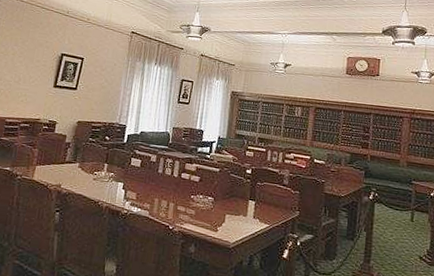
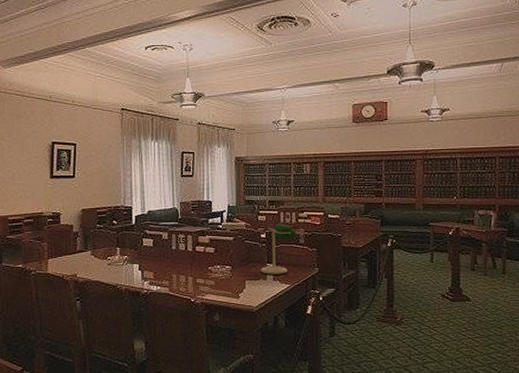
desk lamp: none [229,161,283,216] -> present [247,223,298,277]

